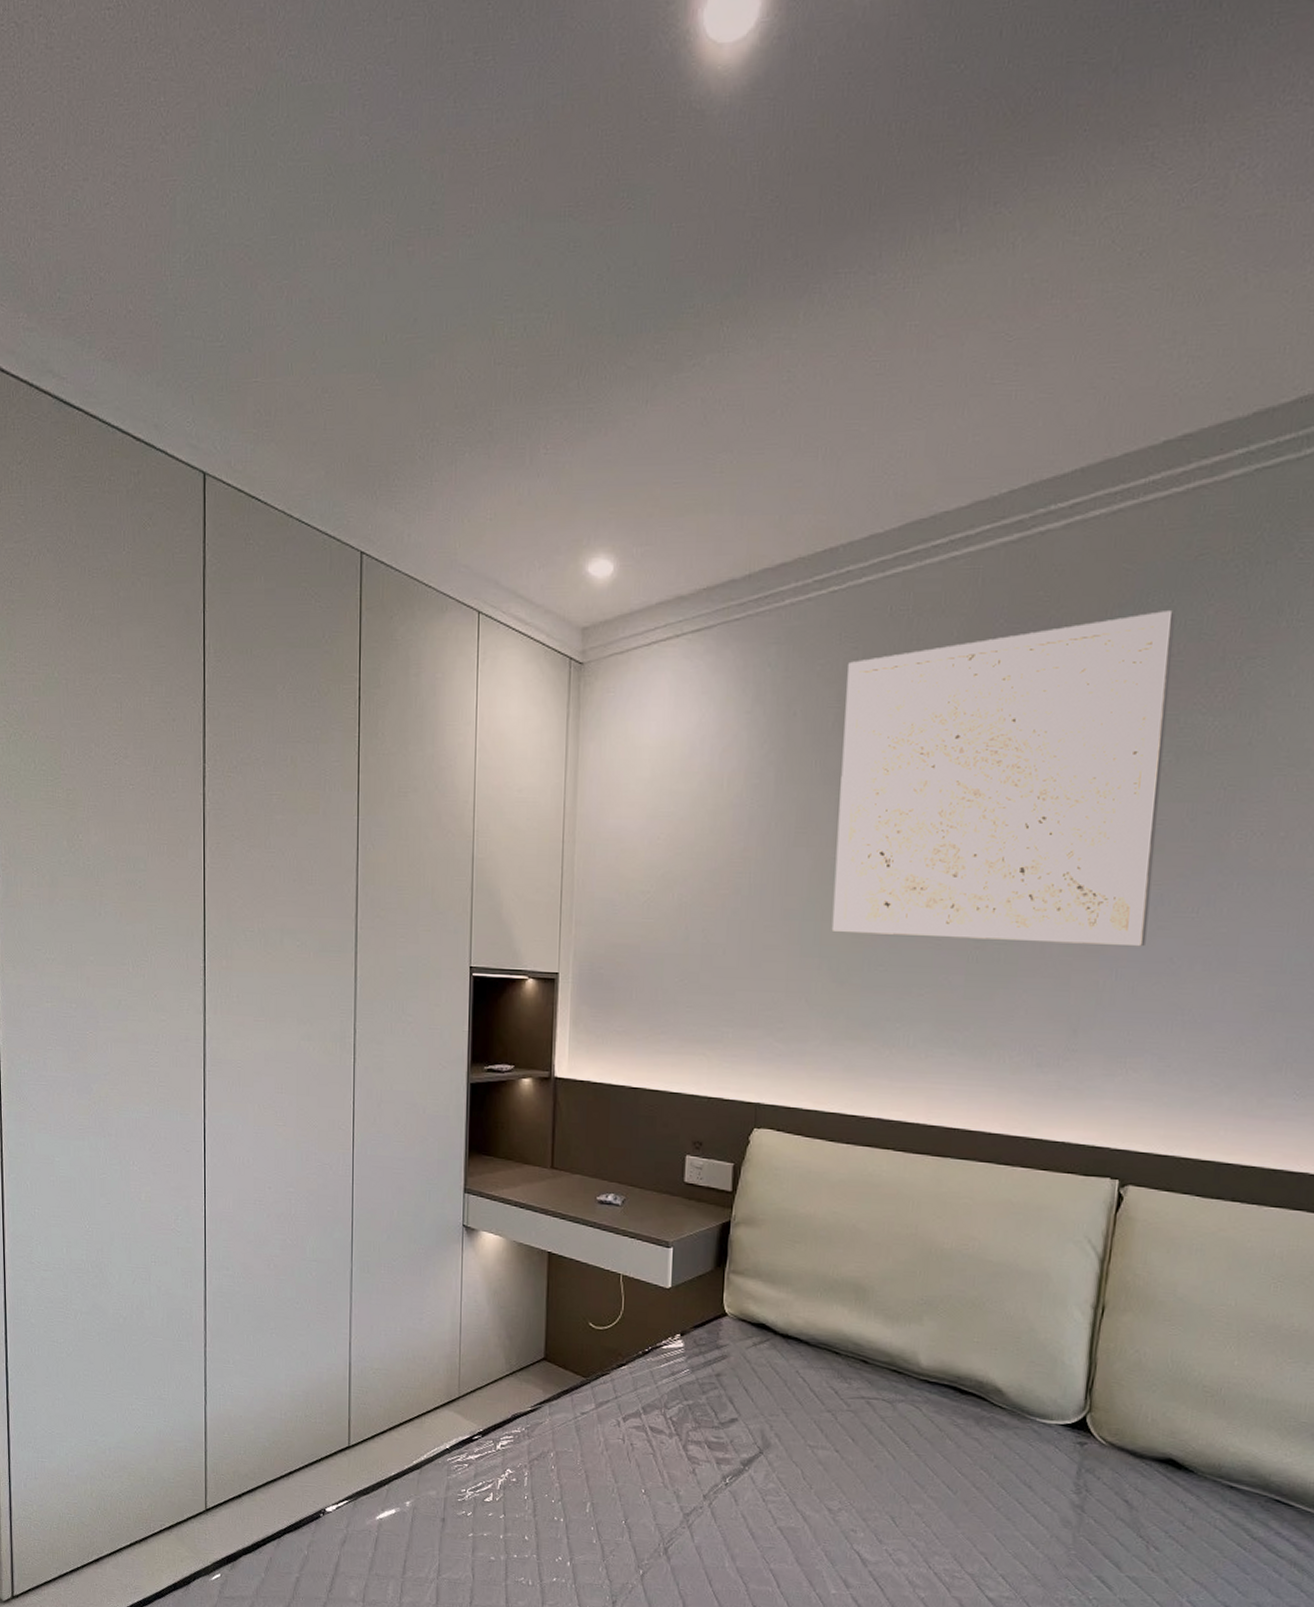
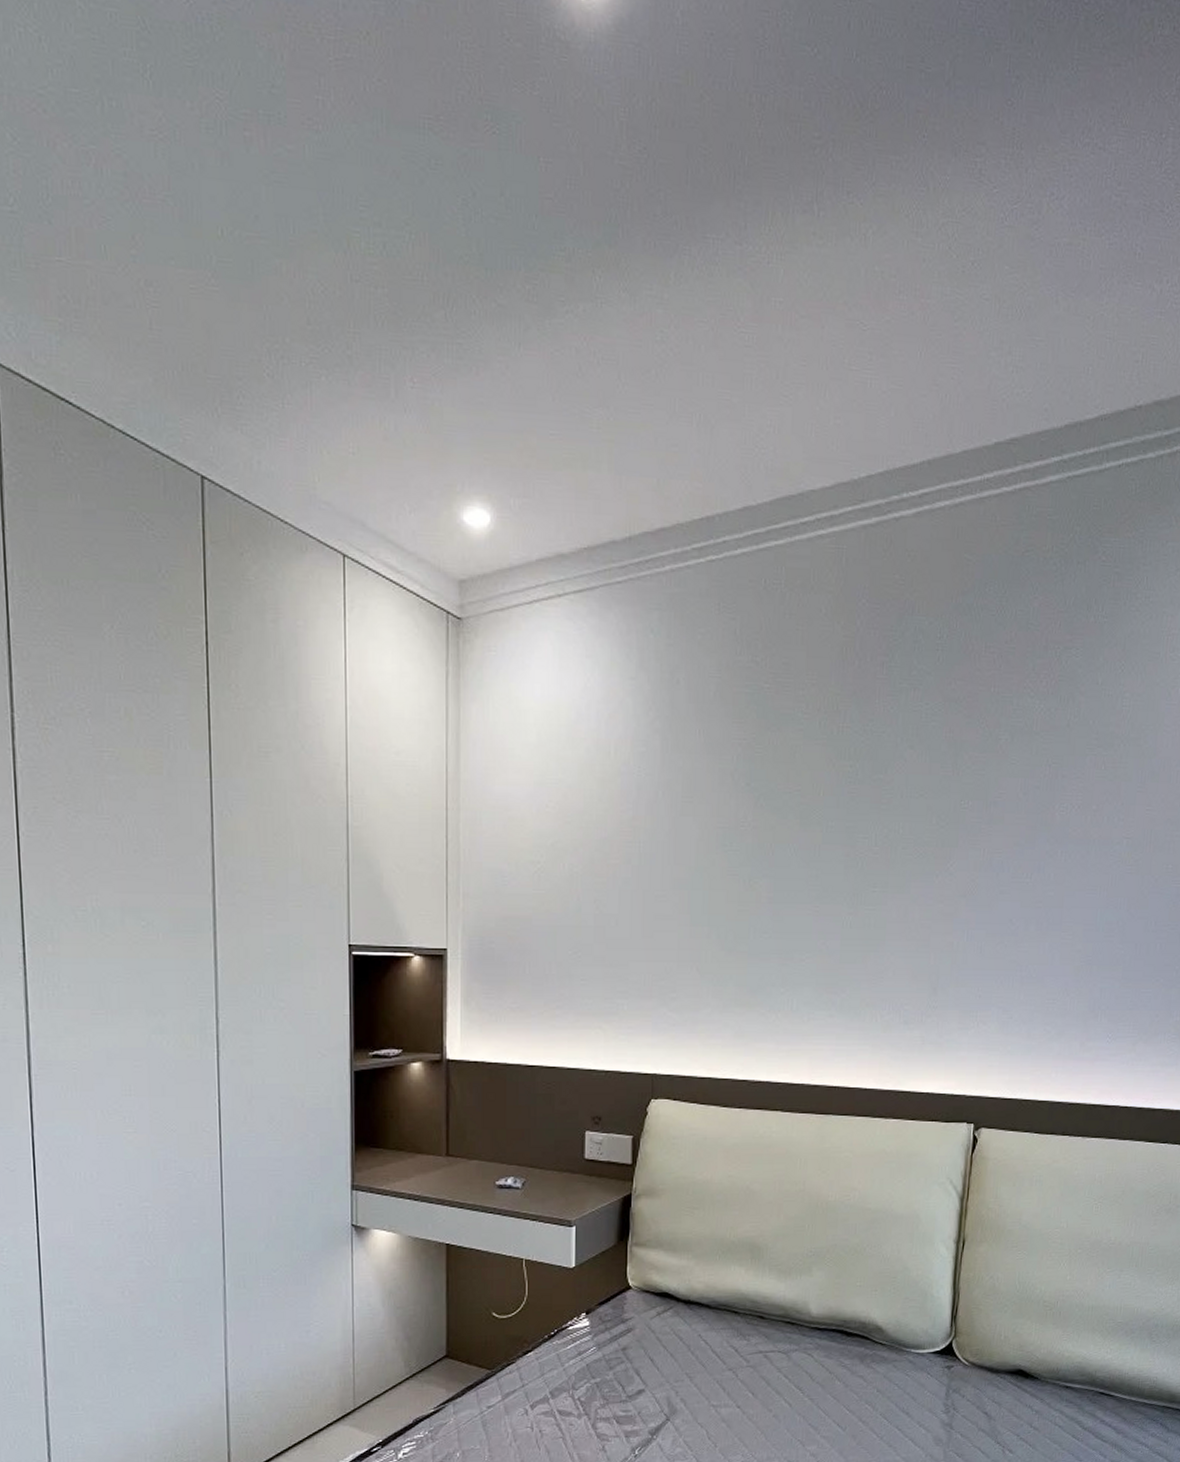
wall art: present [831,611,1176,947] -> none [719,600,1008,910]

